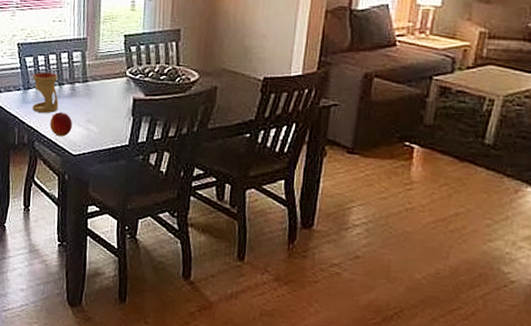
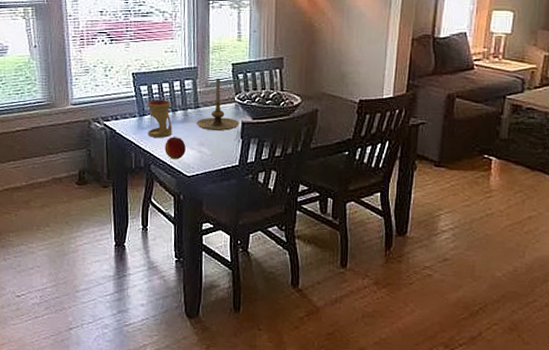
candle holder: none [84,50,131,107] -> present [196,77,240,131]

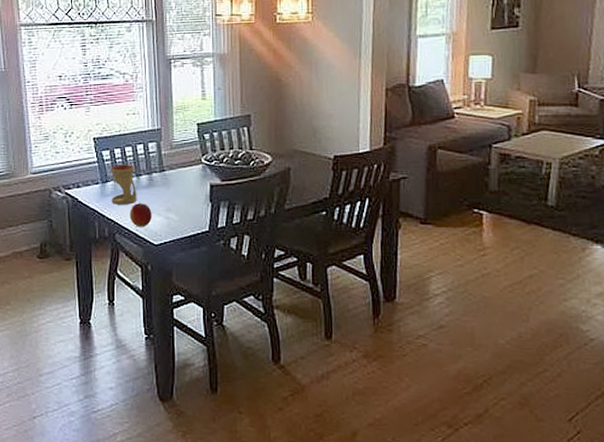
candle holder: present [196,77,240,131] -> none [162,139,208,194]

